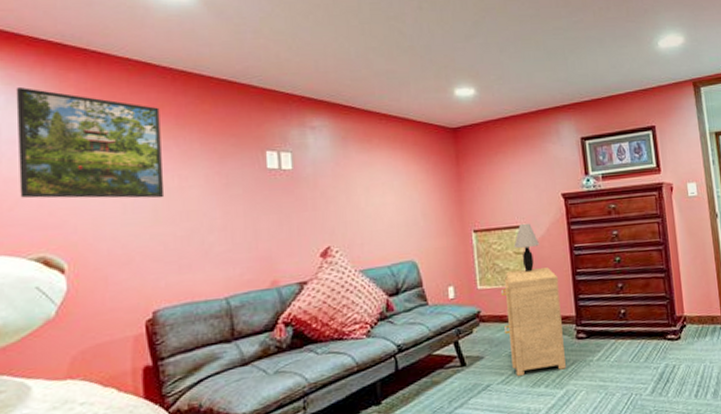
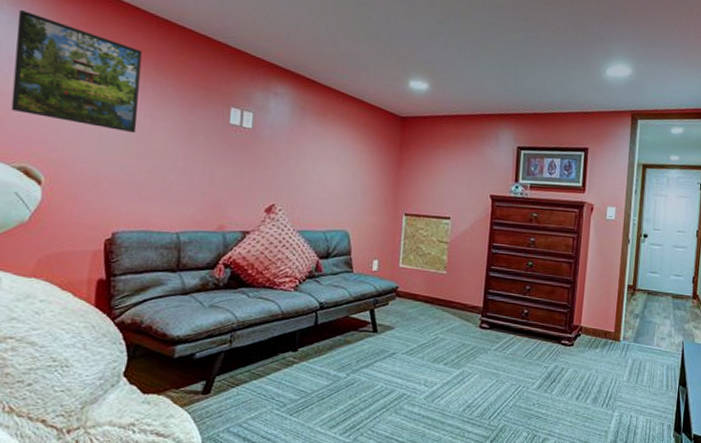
side table: present [500,267,566,376] -> none [416,256,473,352]
table lamp: present [514,223,539,273] -> none [438,215,462,261]

